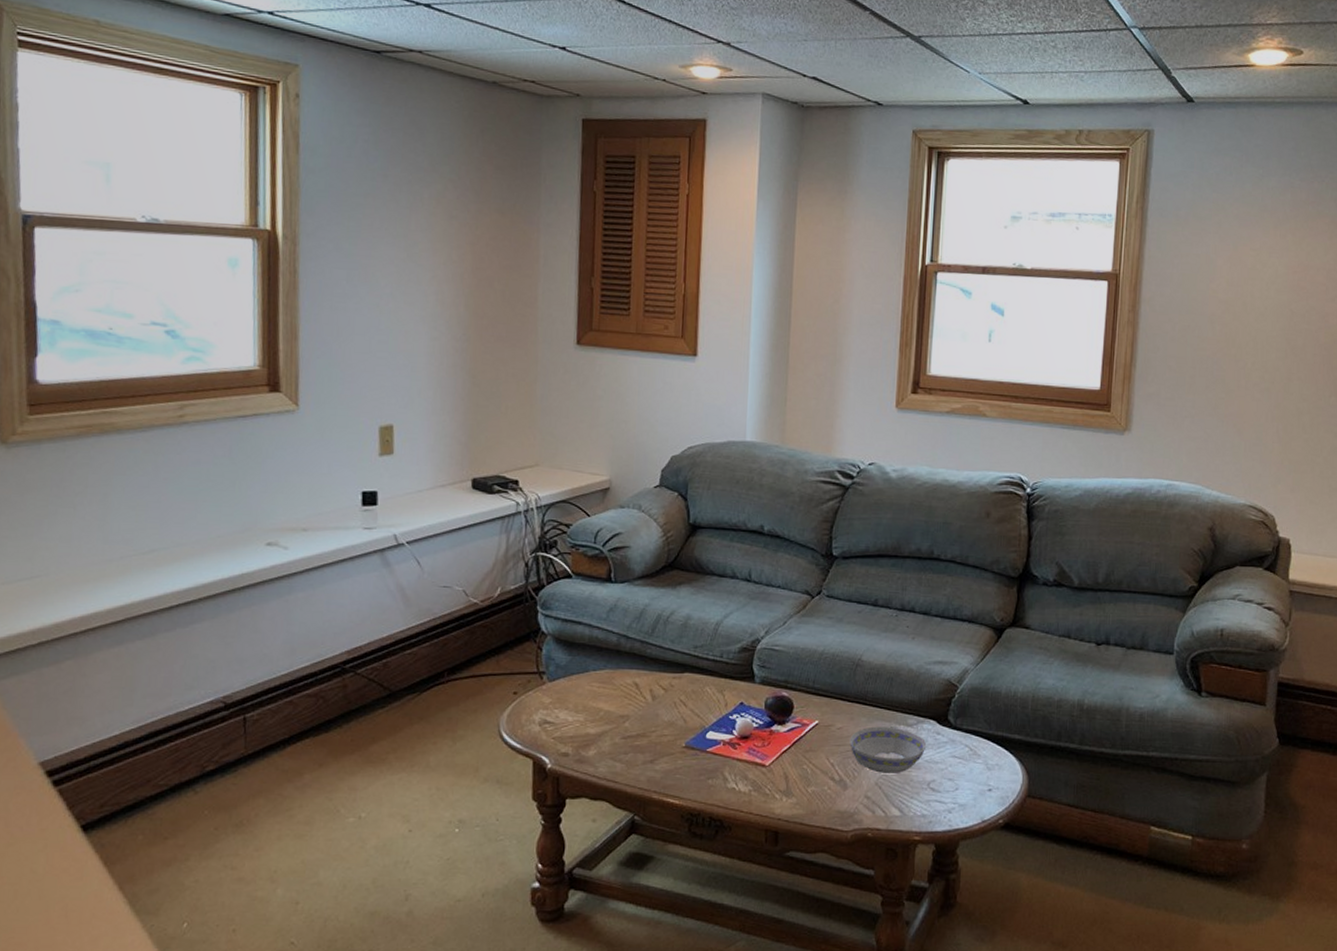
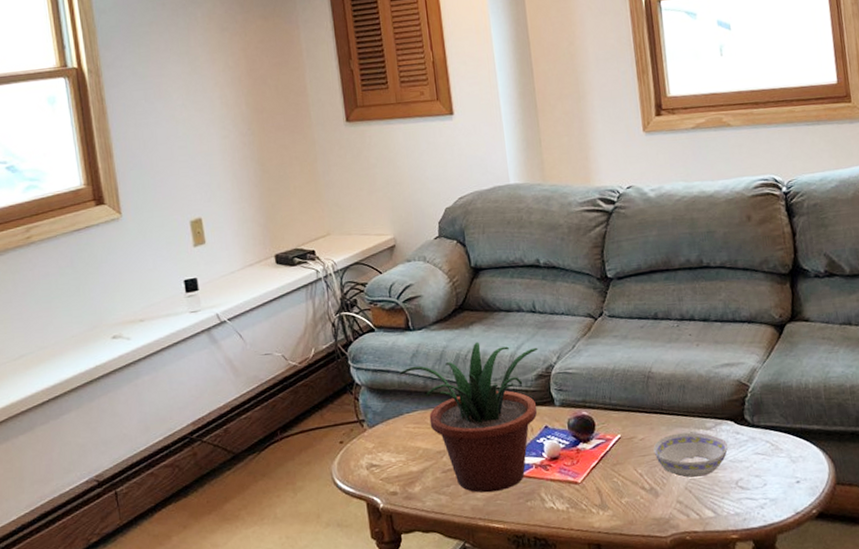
potted plant: none [592,604,747,766] -> present [399,341,538,493]

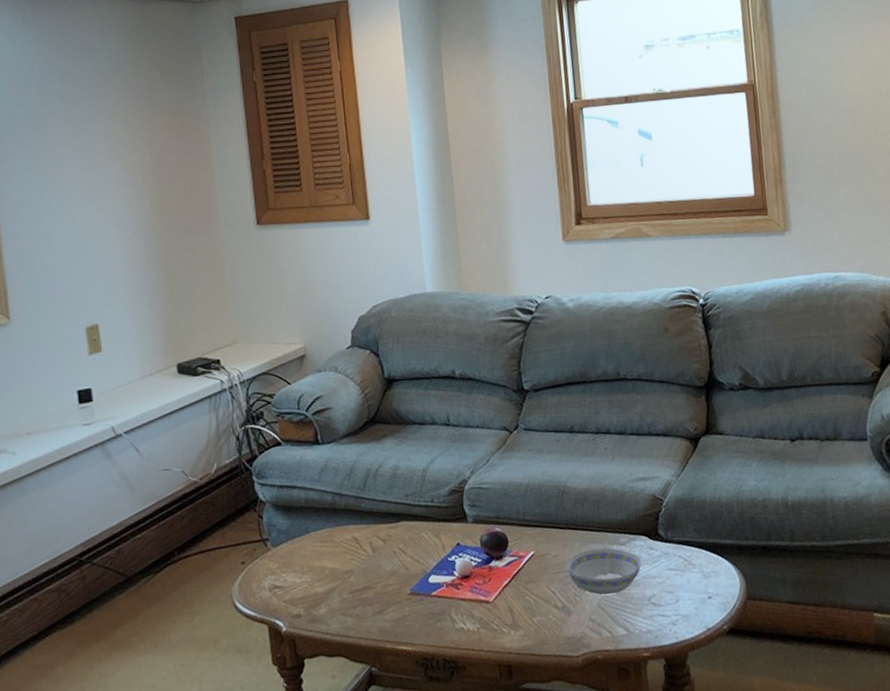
potted plant: present [399,341,538,493] -> none [306,456,452,614]

